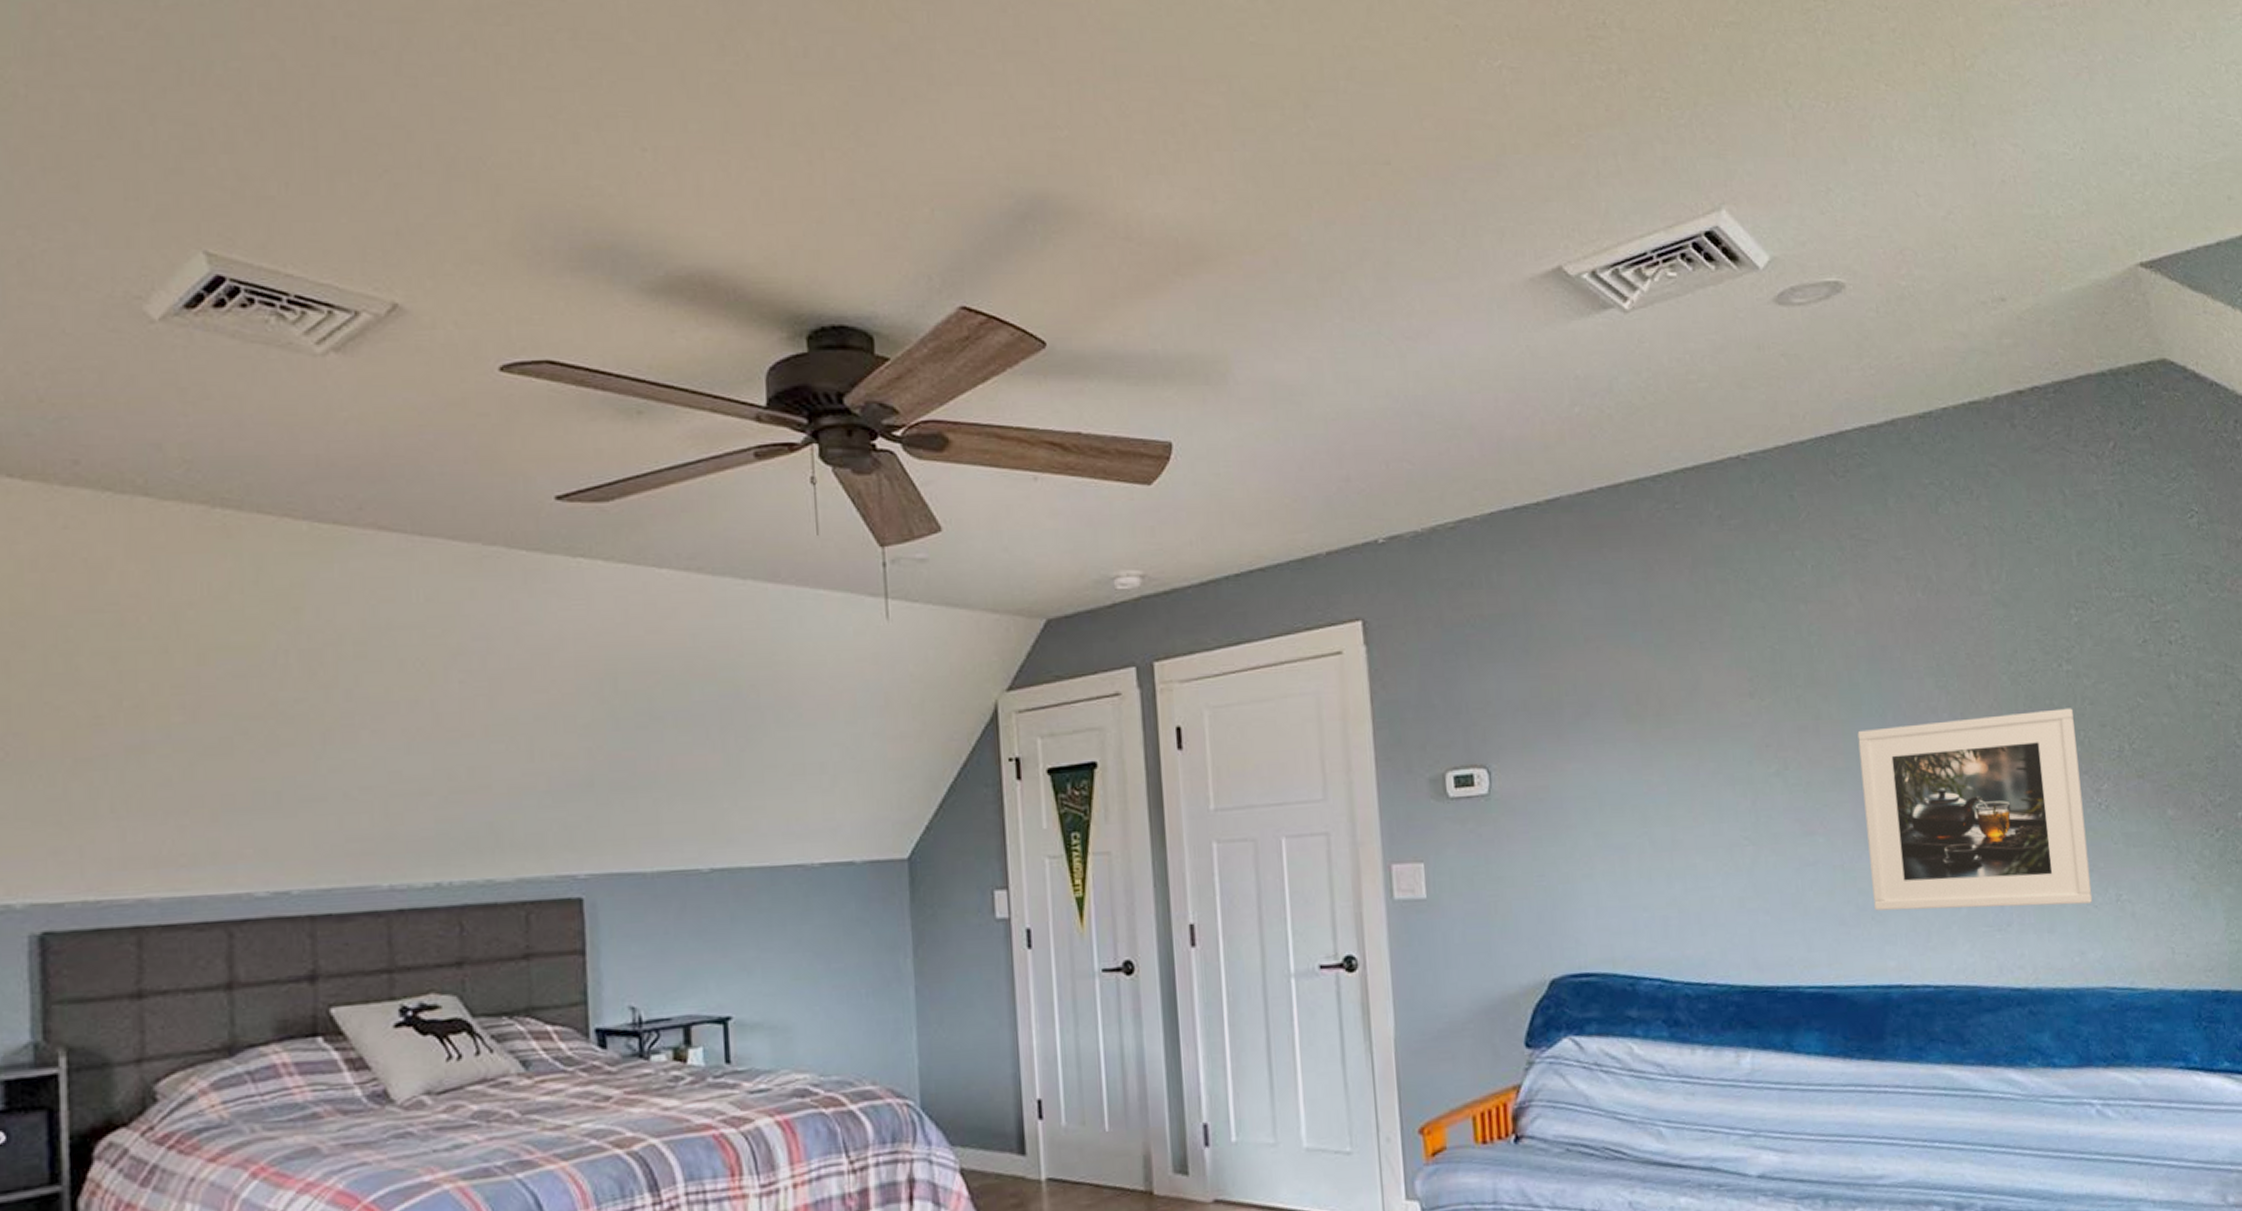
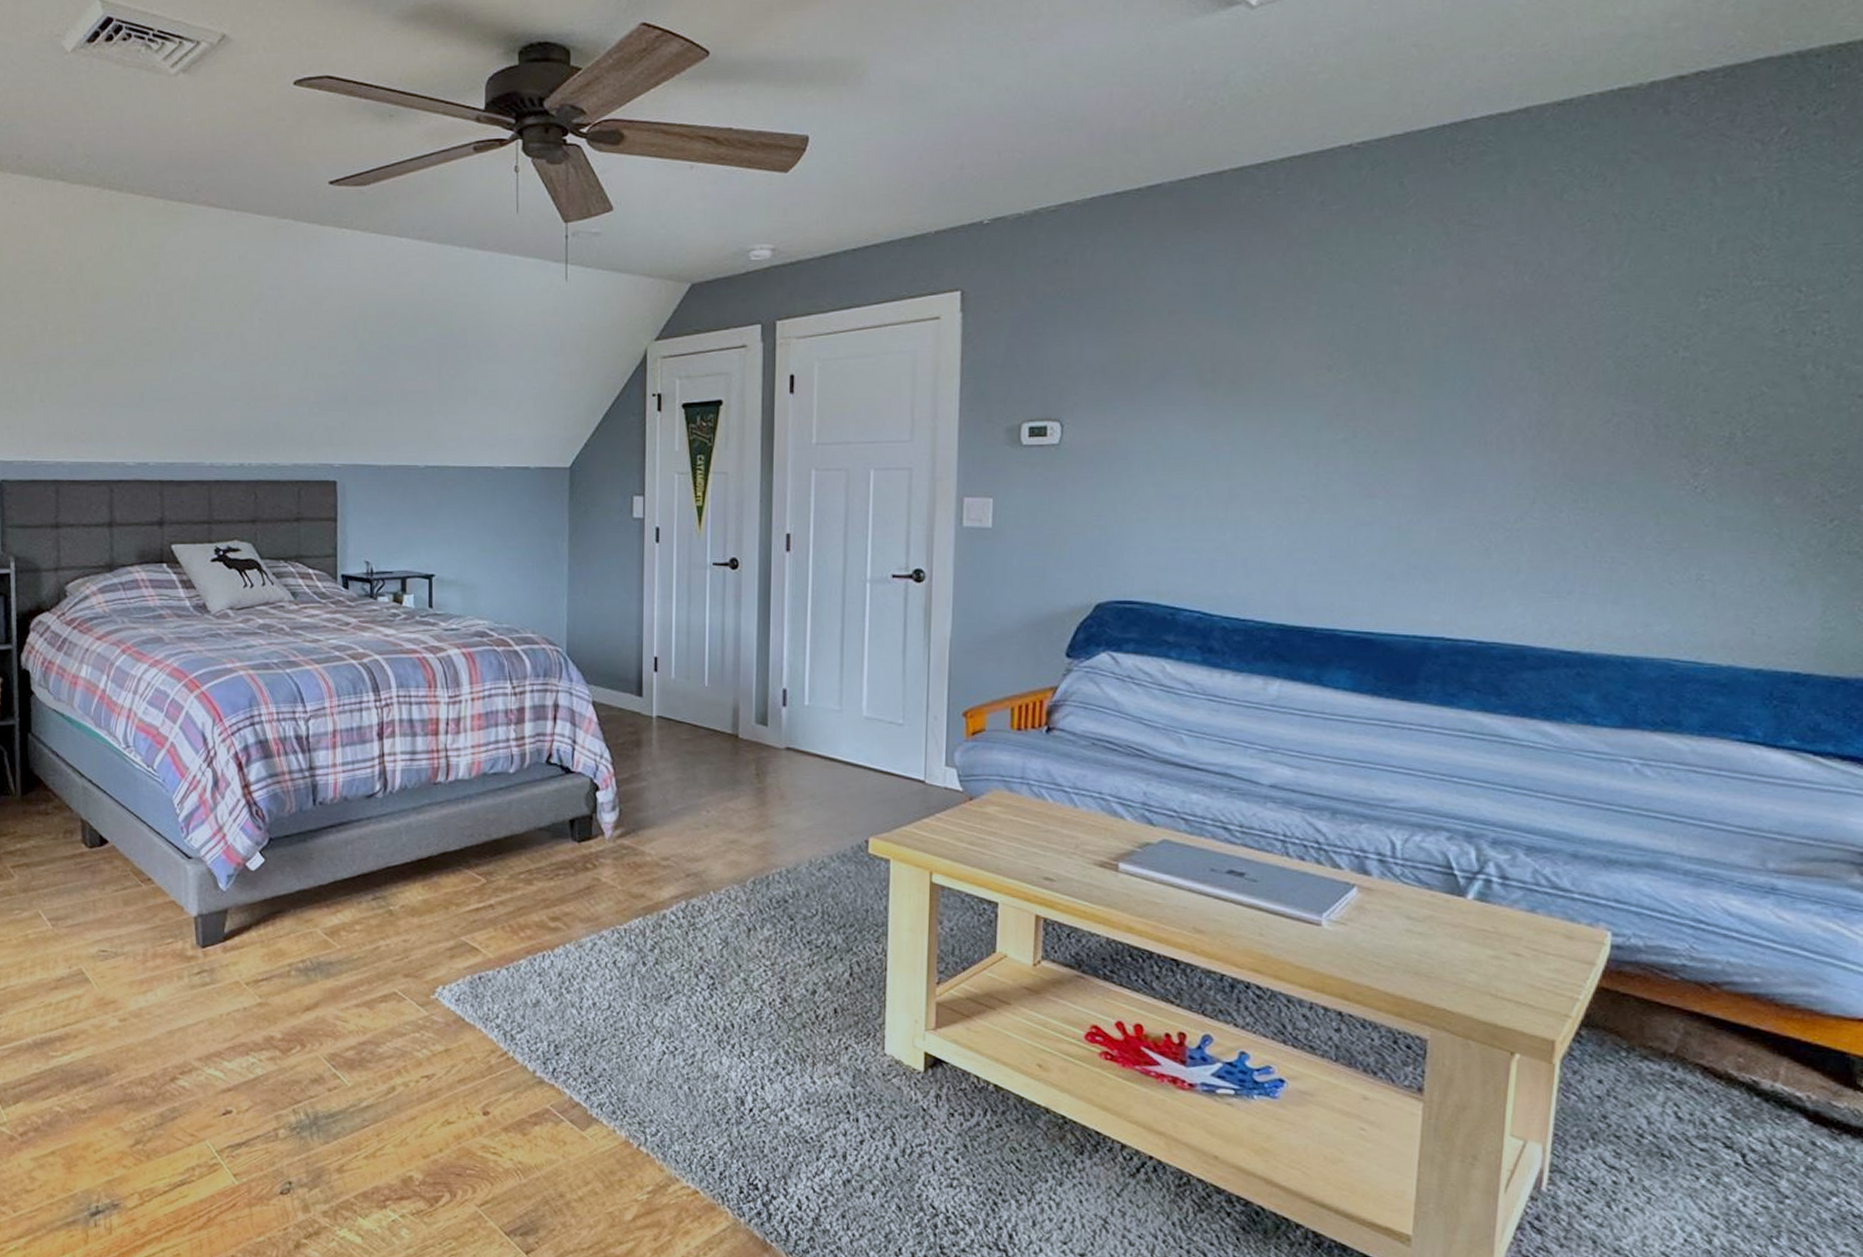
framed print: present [1857,708,2093,911] -> none [1426,394,1683,580]

